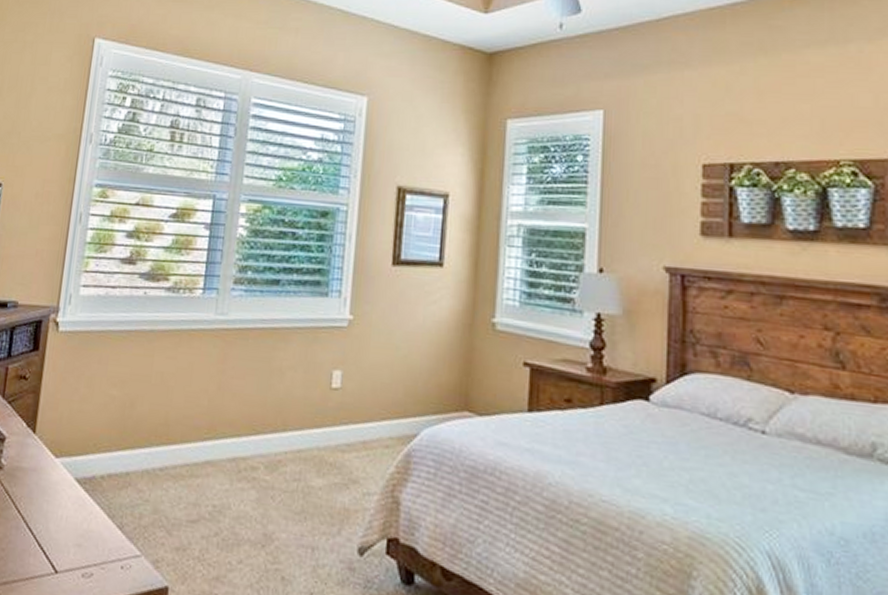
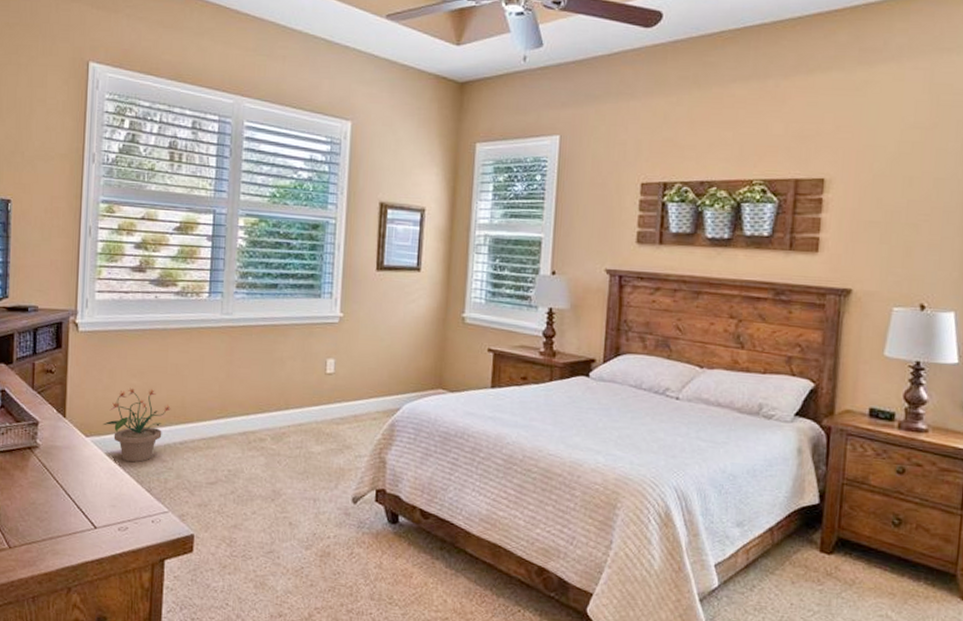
potted plant: none [75,399,153,492] -> present [103,387,171,463]

